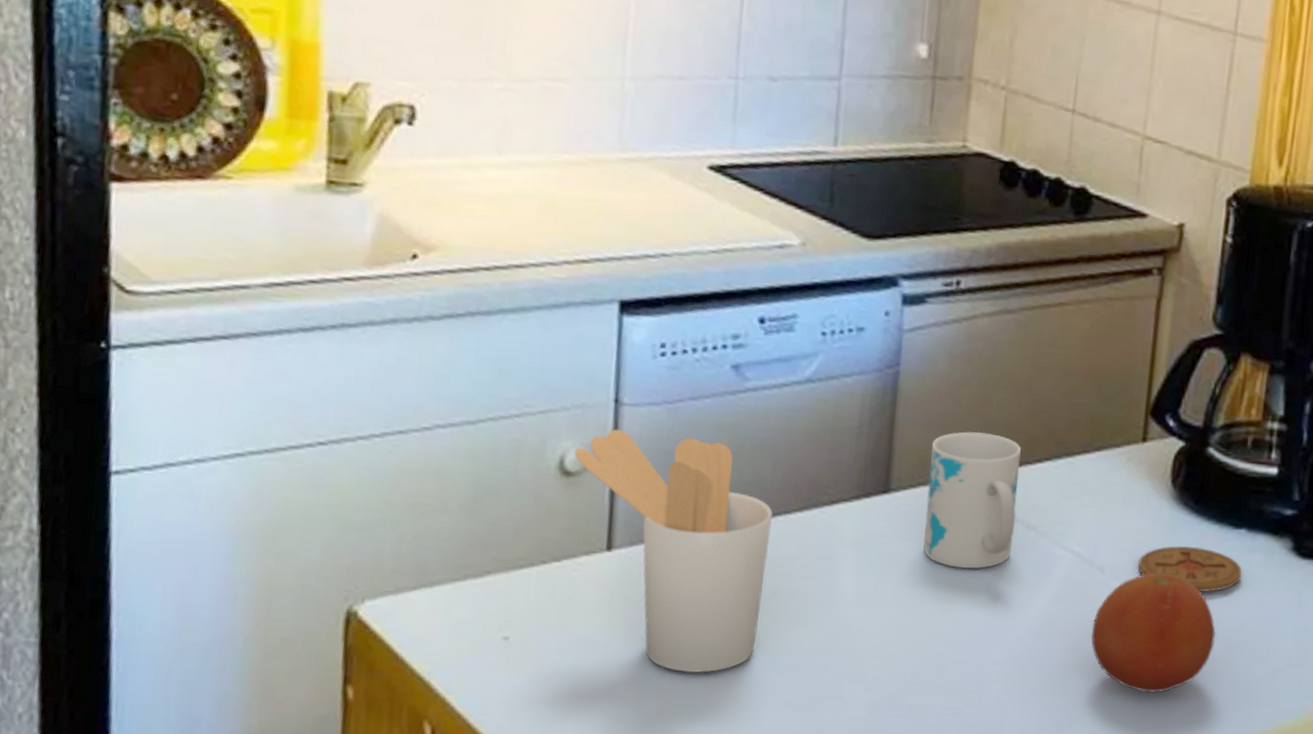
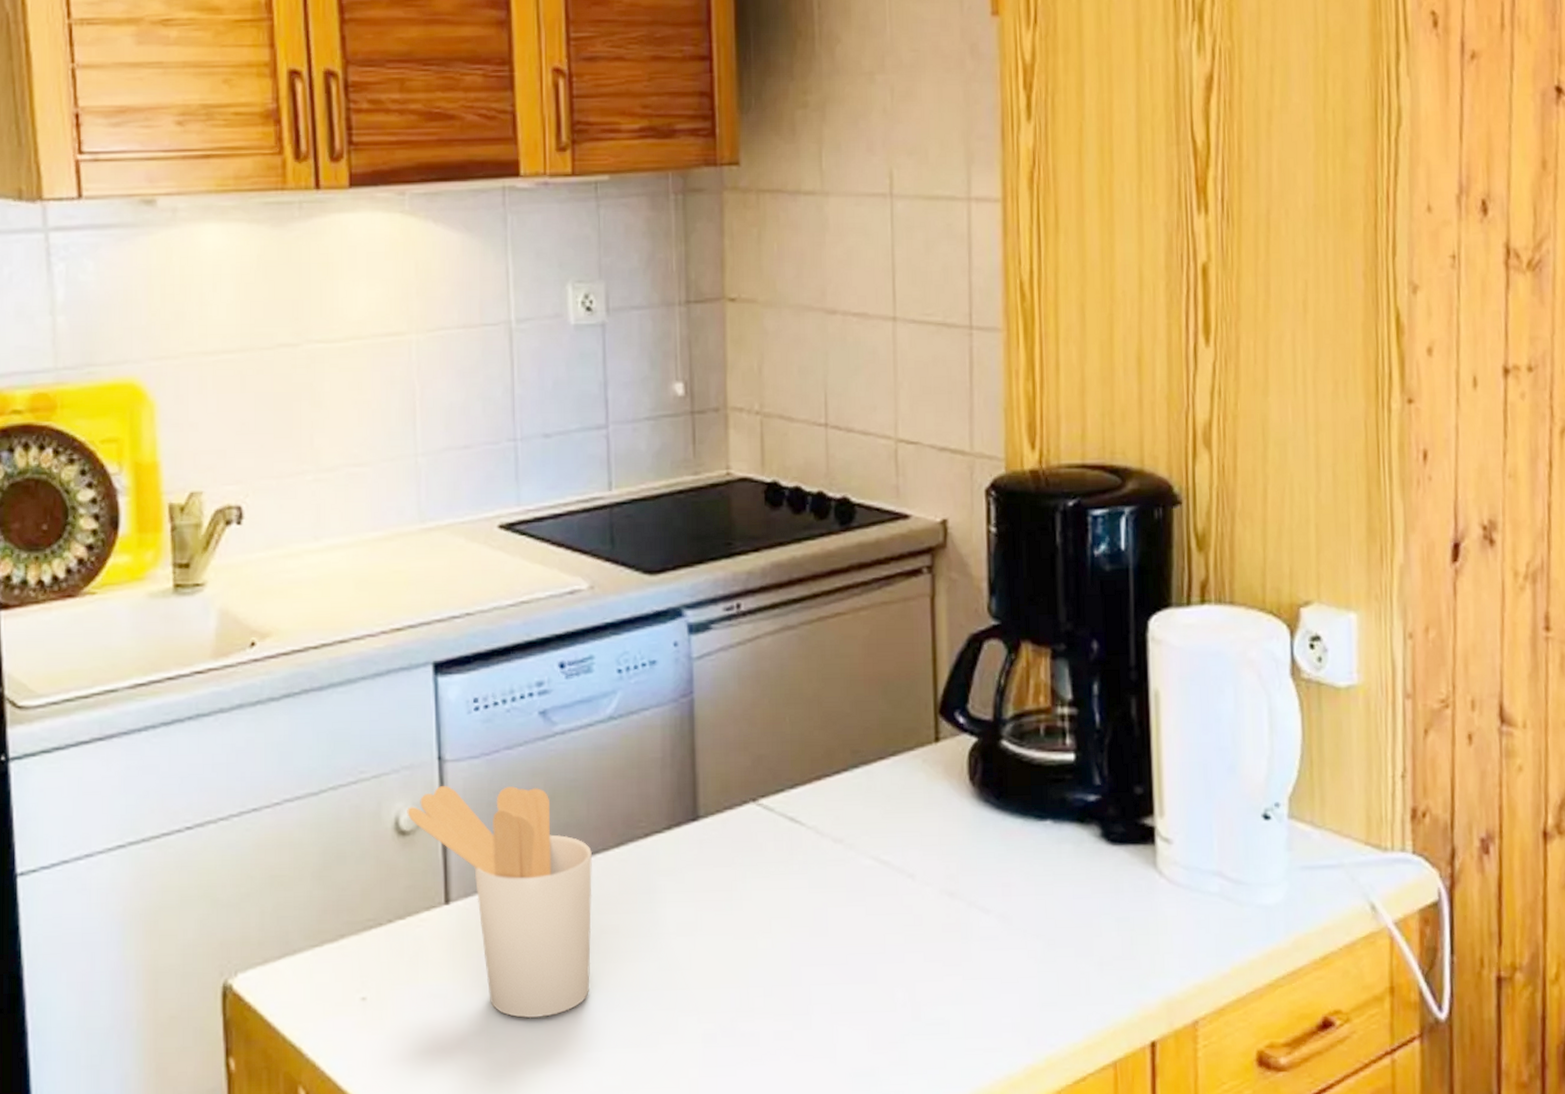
mug: present [923,431,1022,569] -> none [733,749,822,889]
fruit: present [1091,572,1216,693] -> none [910,874,1036,1000]
coaster: present [1137,546,1243,593] -> none [947,843,1054,890]

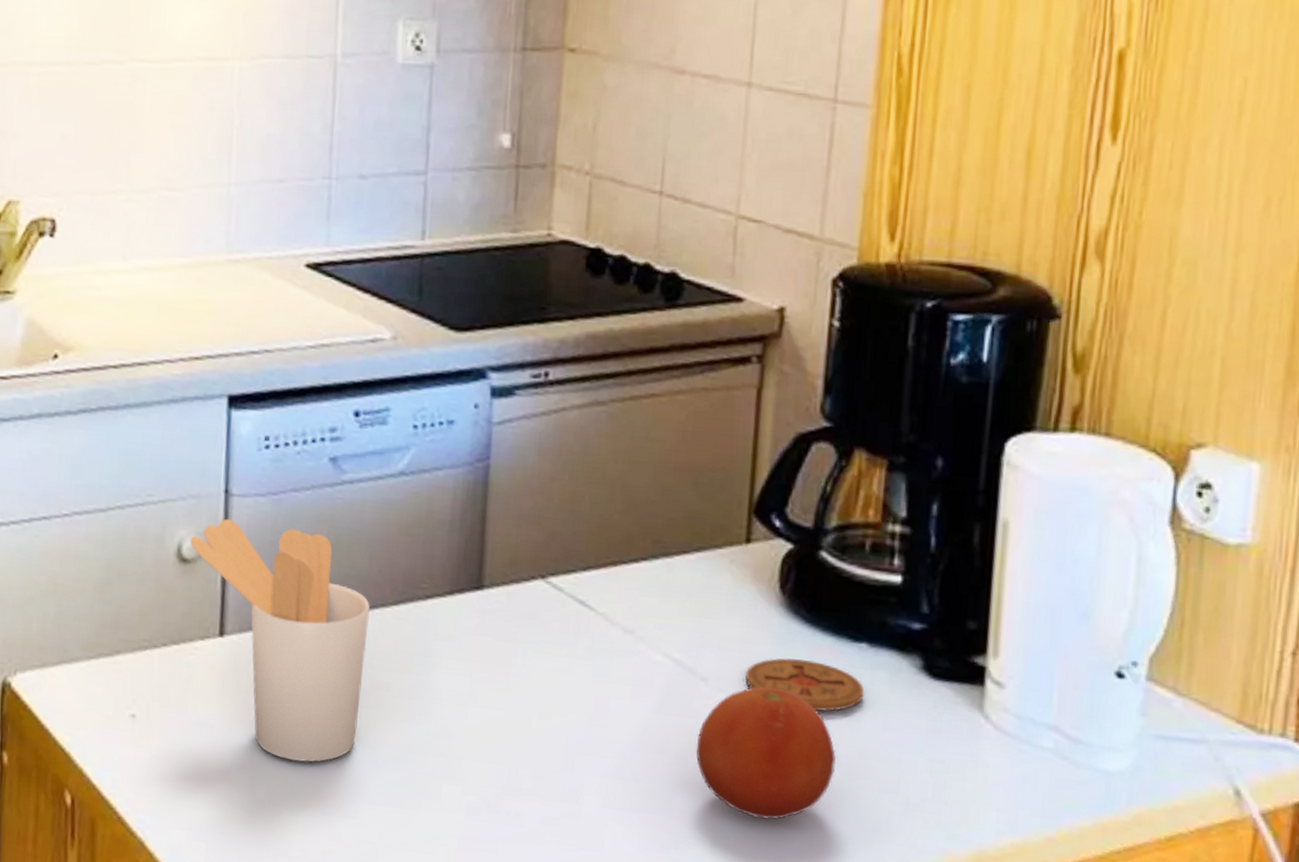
fruit: none [910,874,1036,1000] -> present [696,686,837,819]
coaster: none [947,843,1054,890] -> present [744,658,865,712]

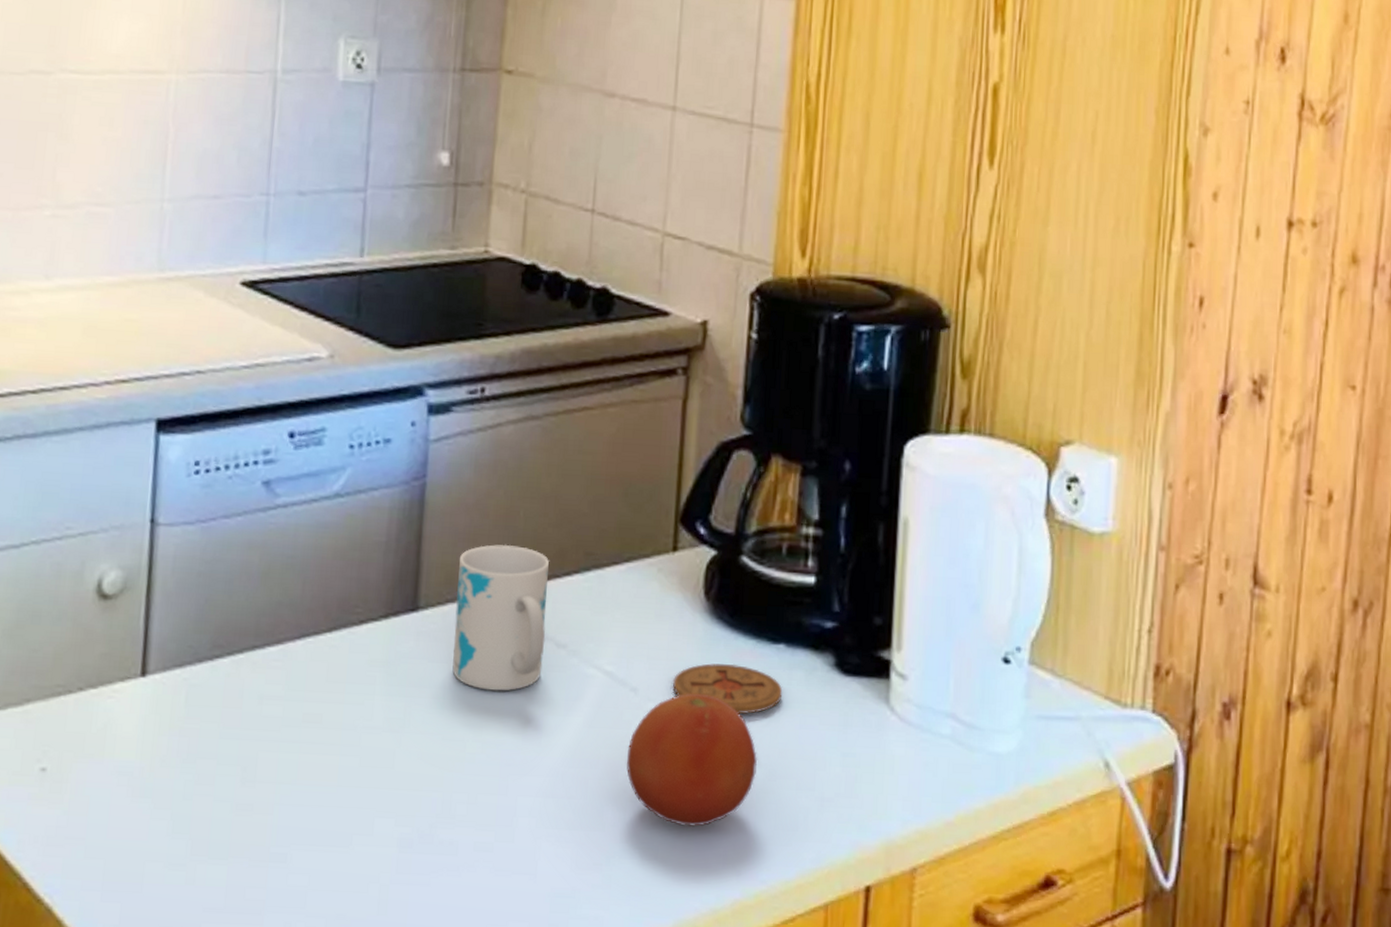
utensil holder: present [189,519,371,763] -> none [111,550,303,806]
mug: none [517,528,617,672] -> present [452,544,550,691]

